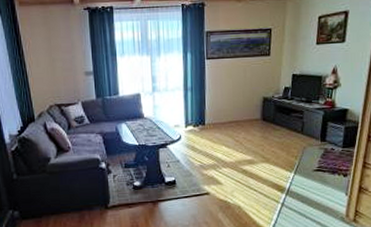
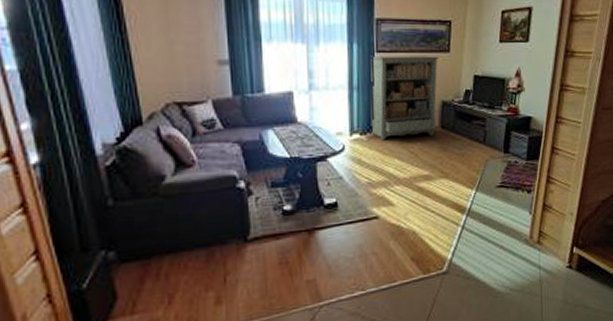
bookshelf: none [201,59,261,131] -> present [370,56,440,141]

